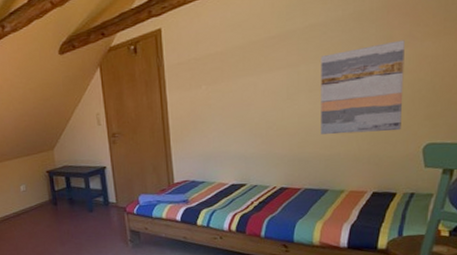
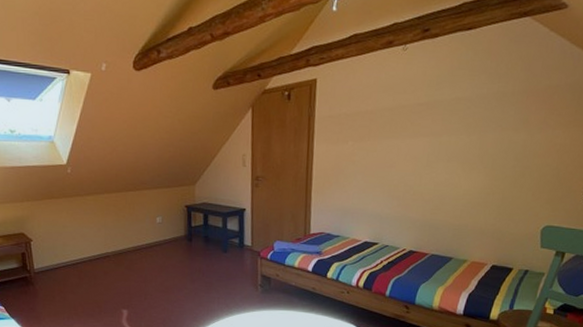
wall art: present [321,40,405,135] -> none [453,125,539,210]

